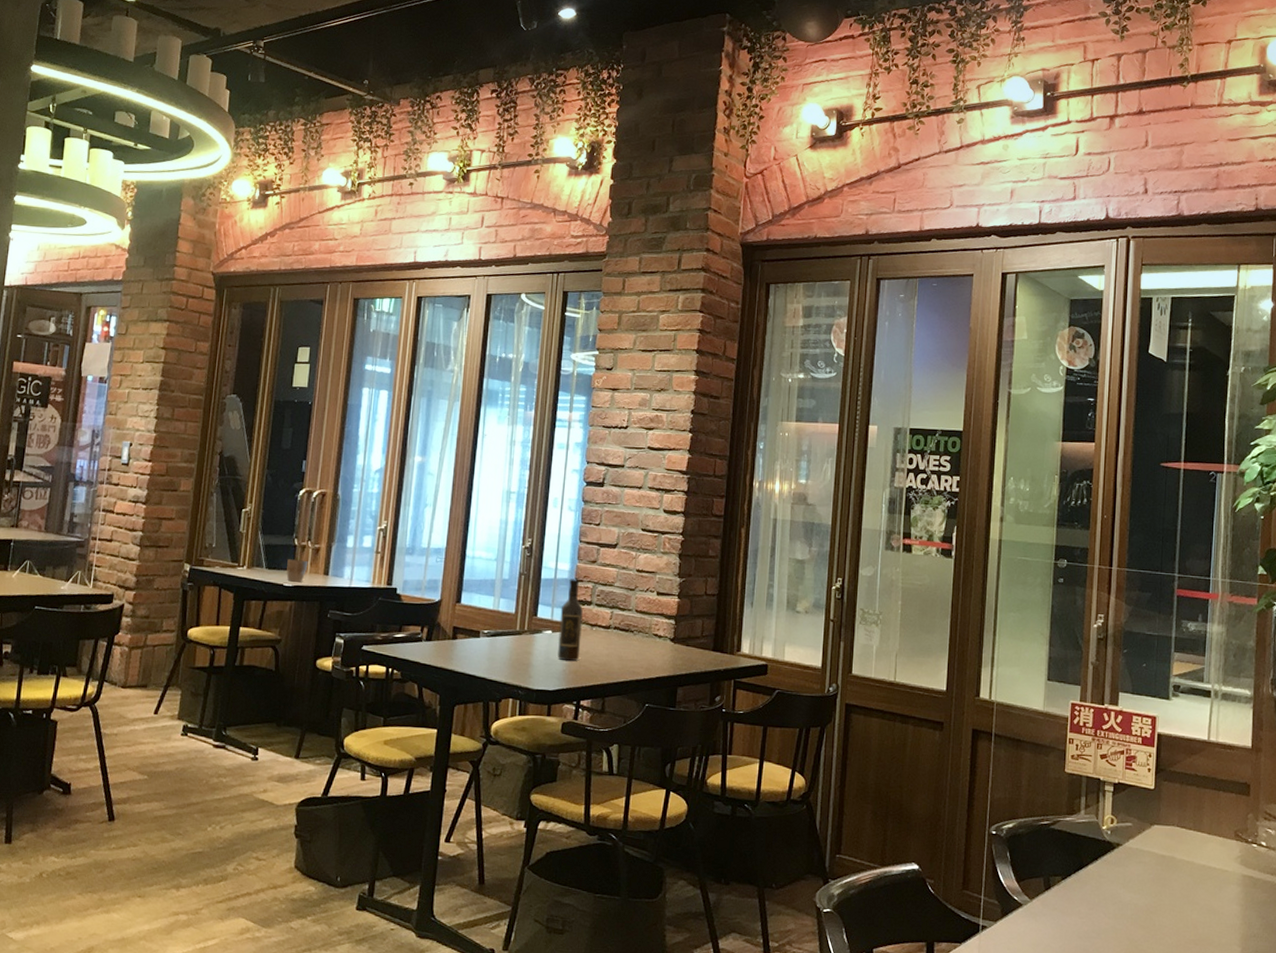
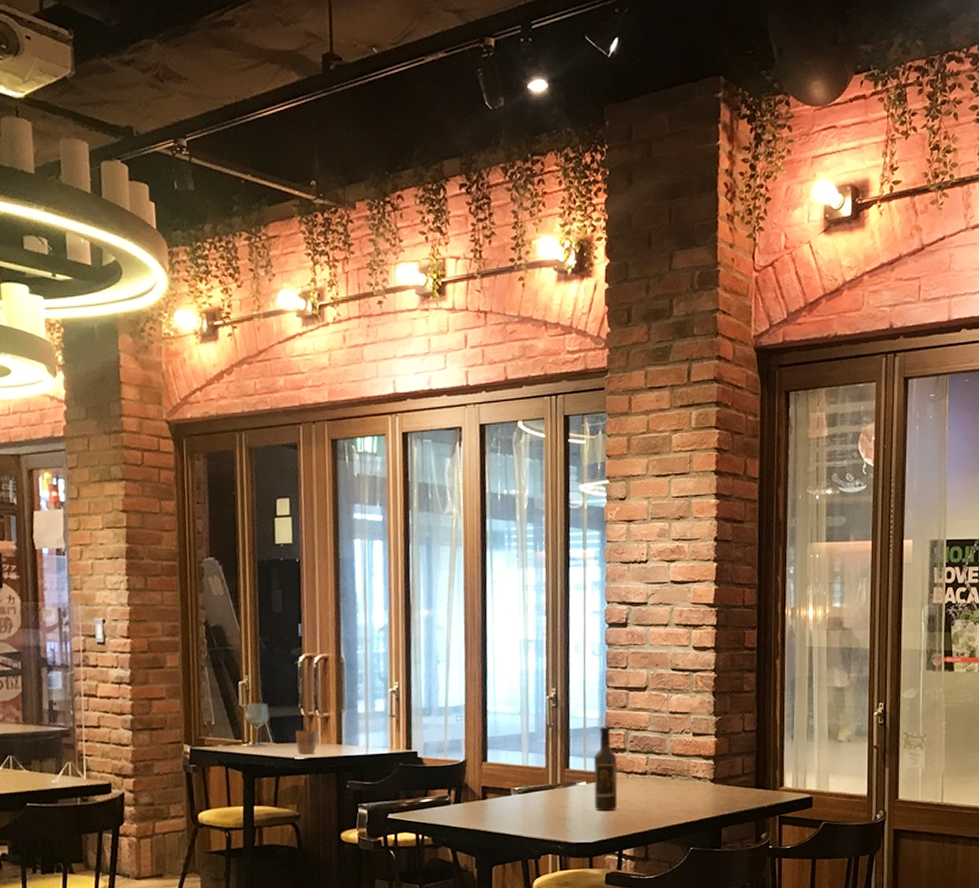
wine glass: none [241,529,267,573] -> present [243,703,271,748]

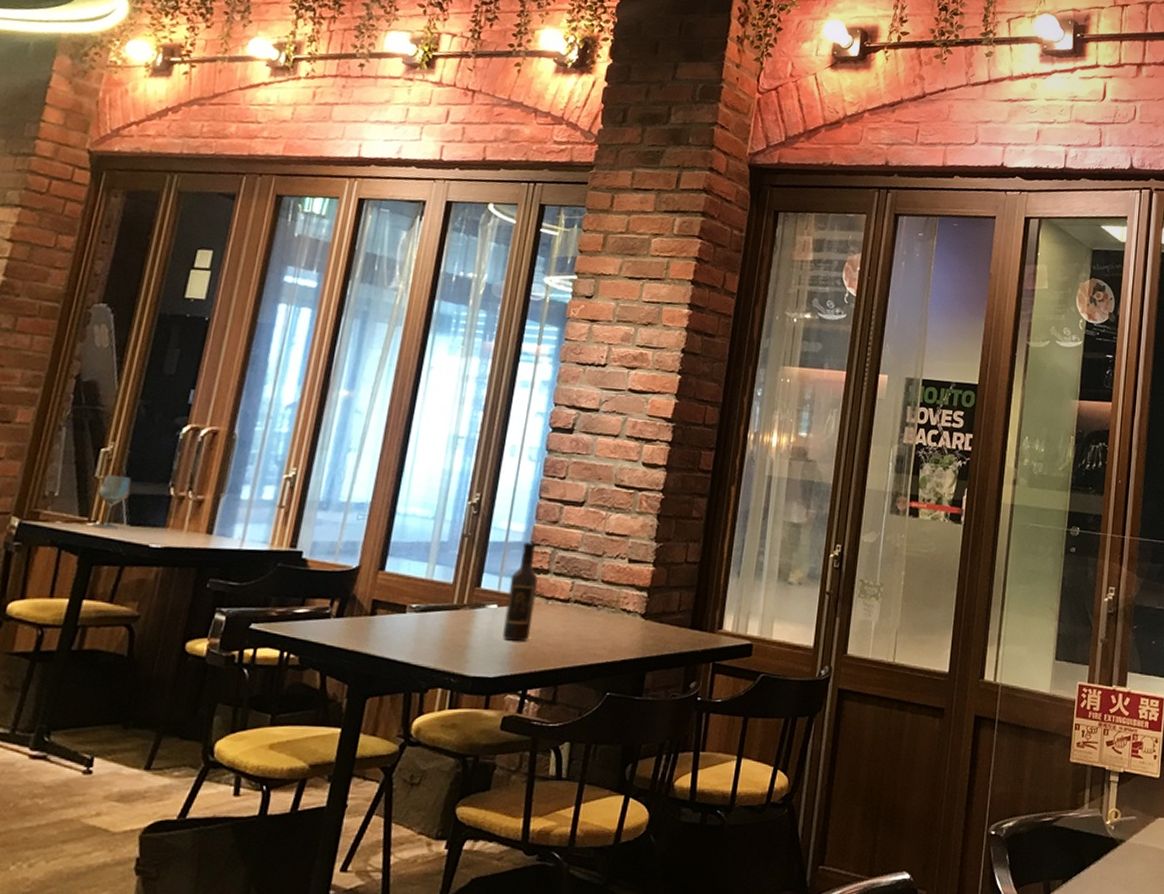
cup: present [295,730,319,754] -> none [154,513,187,543]

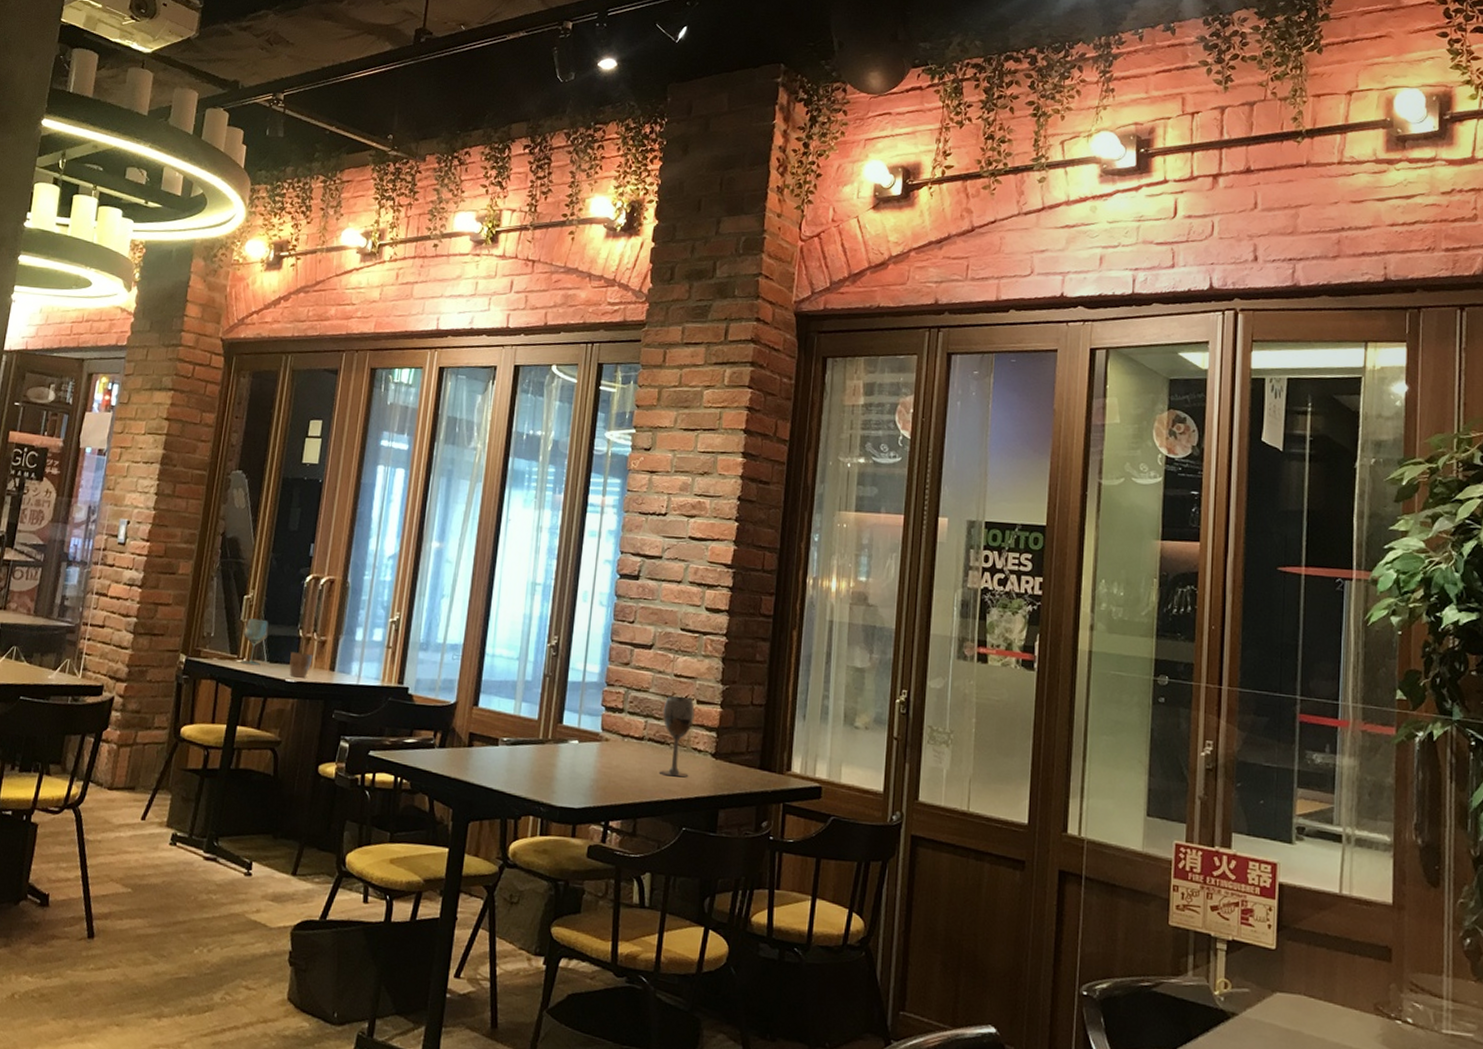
cup: none [154,513,187,543] -> present [289,652,313,678]
wine bottle: present [502,542,538,642] -> none [584,682,614,776]
wine glass: none [584,554,626,640] -> present [658,695,695,778]

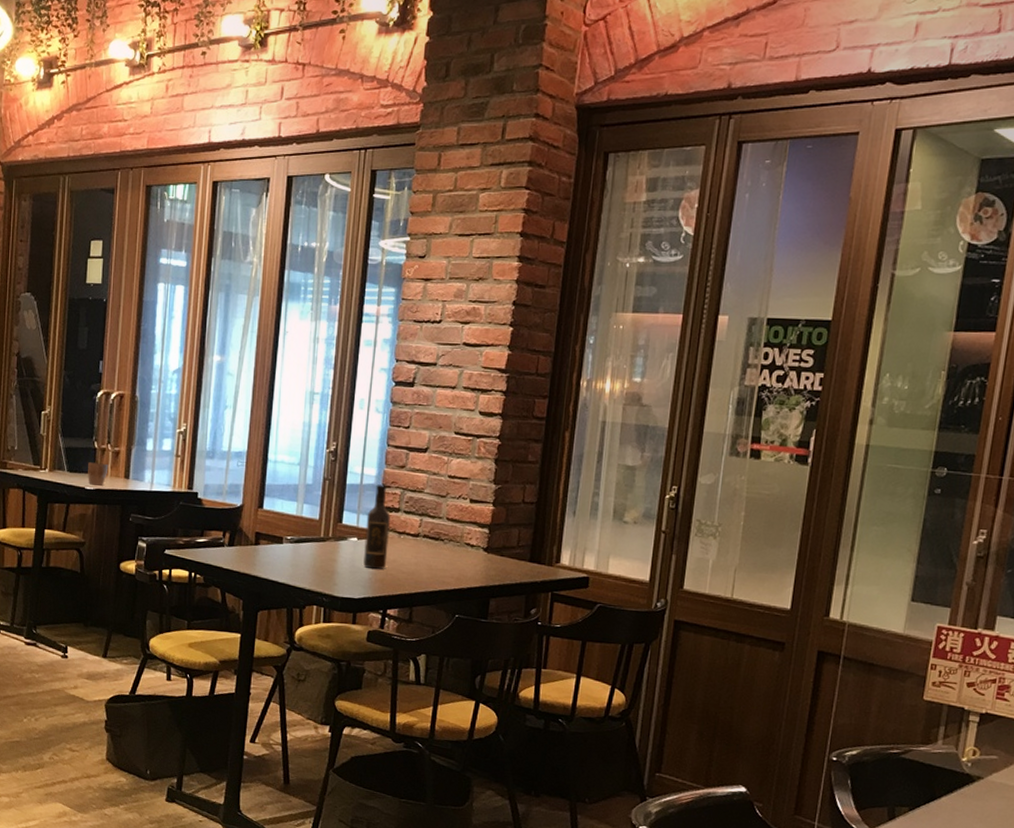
wine glass: present [241,618,269,666] -> none [43,432,67,476]
wine bottle: none [584,682,614,776] -> present [363,484,390,570]
wine glass: present [658,695,695,778] -> none [433,495,468,570]

